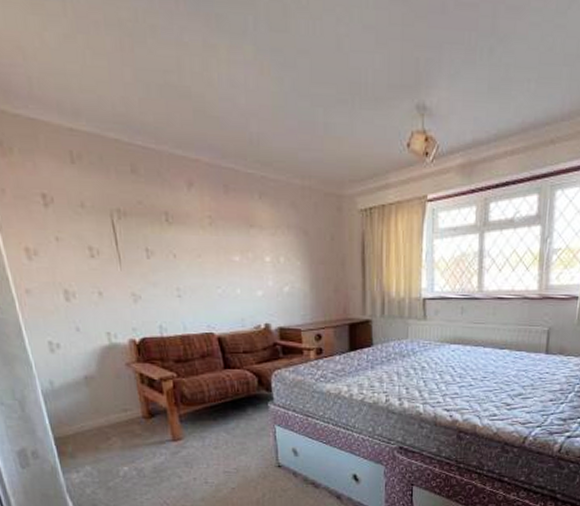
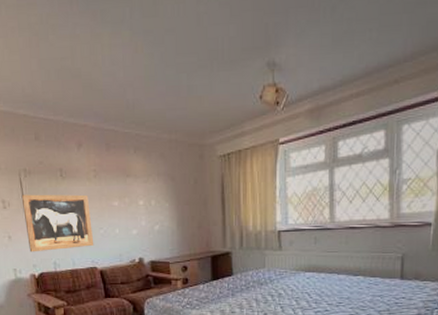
wall art: none [114,241,210,313] -> present [21,194,94,252]

